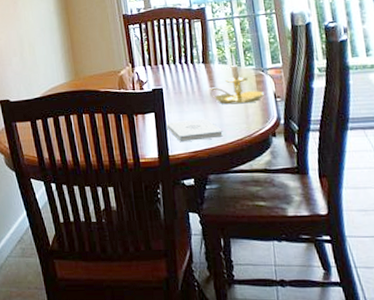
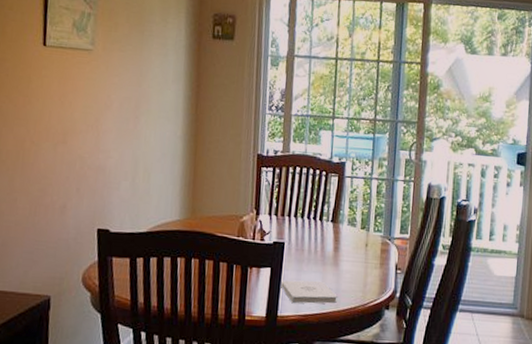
candle holder: present [207,53,264,105] -> none [331,216,386,271]

